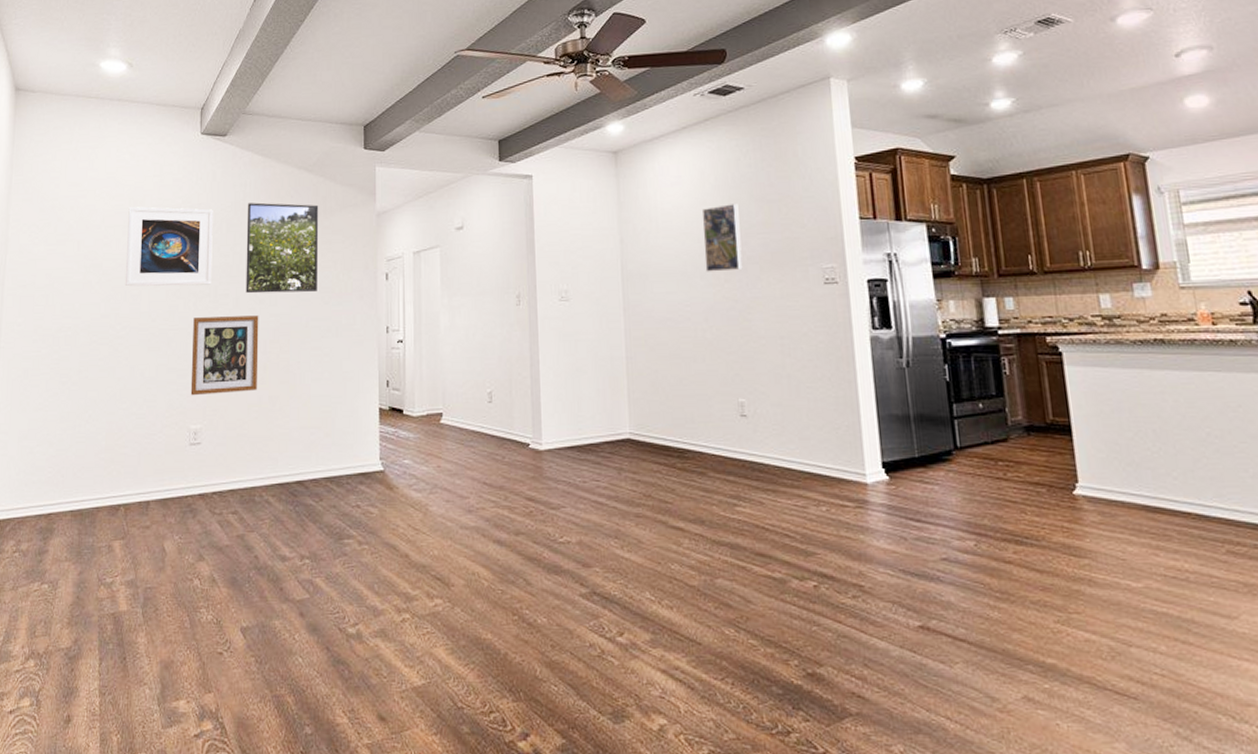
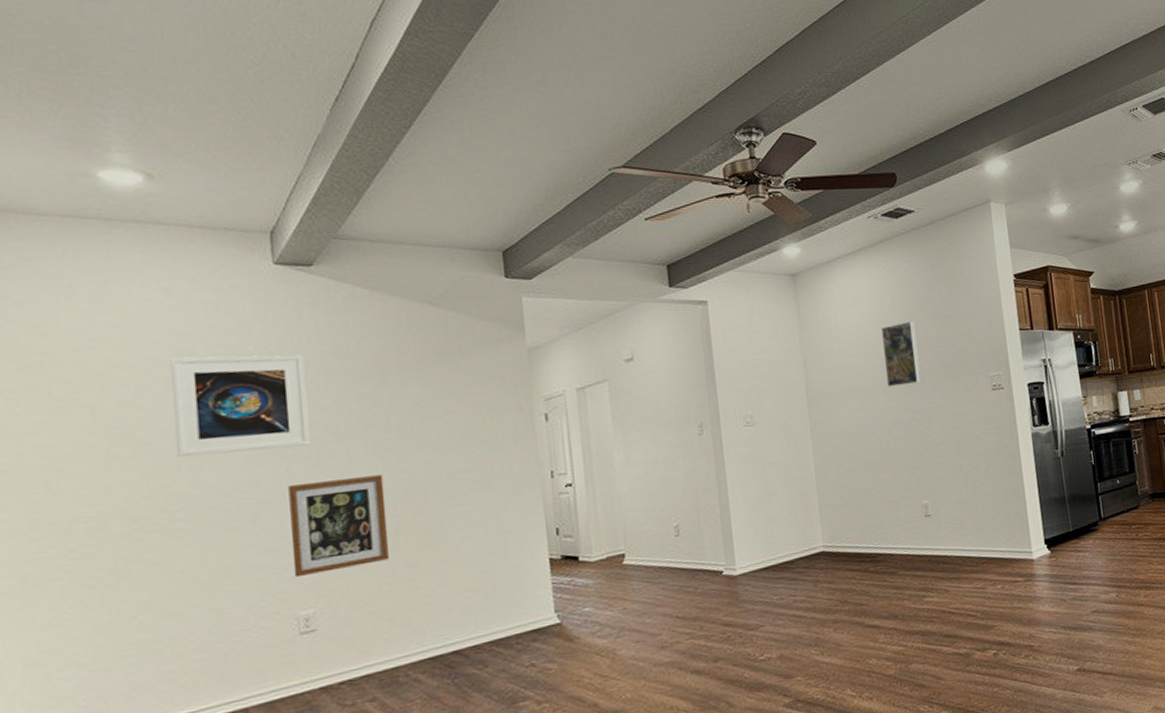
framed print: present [245,202,319,294] -> none [352,342,459,451]

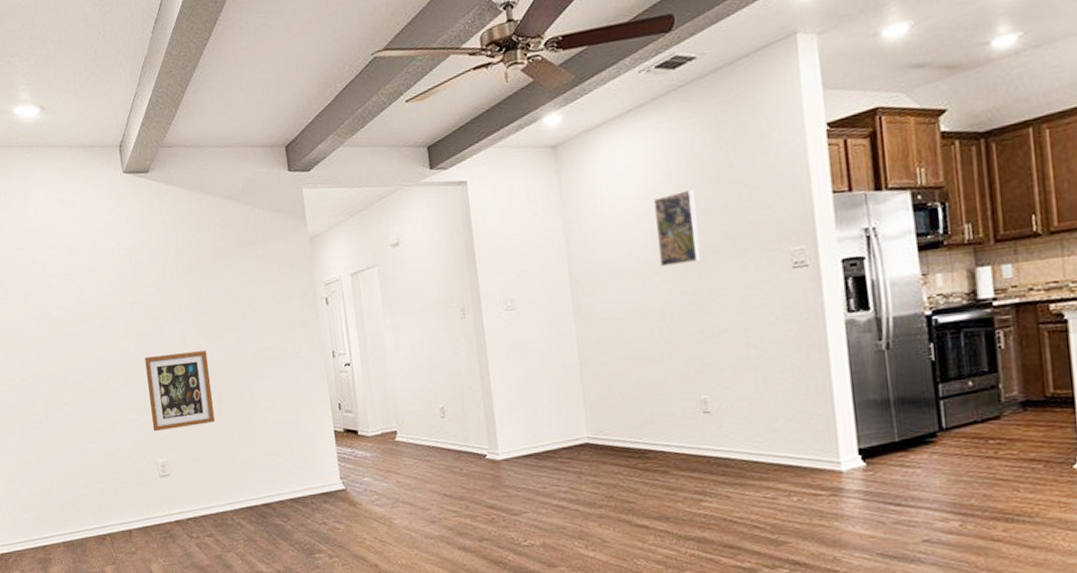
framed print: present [170,354,311,457] -> none [66,249,157,332]

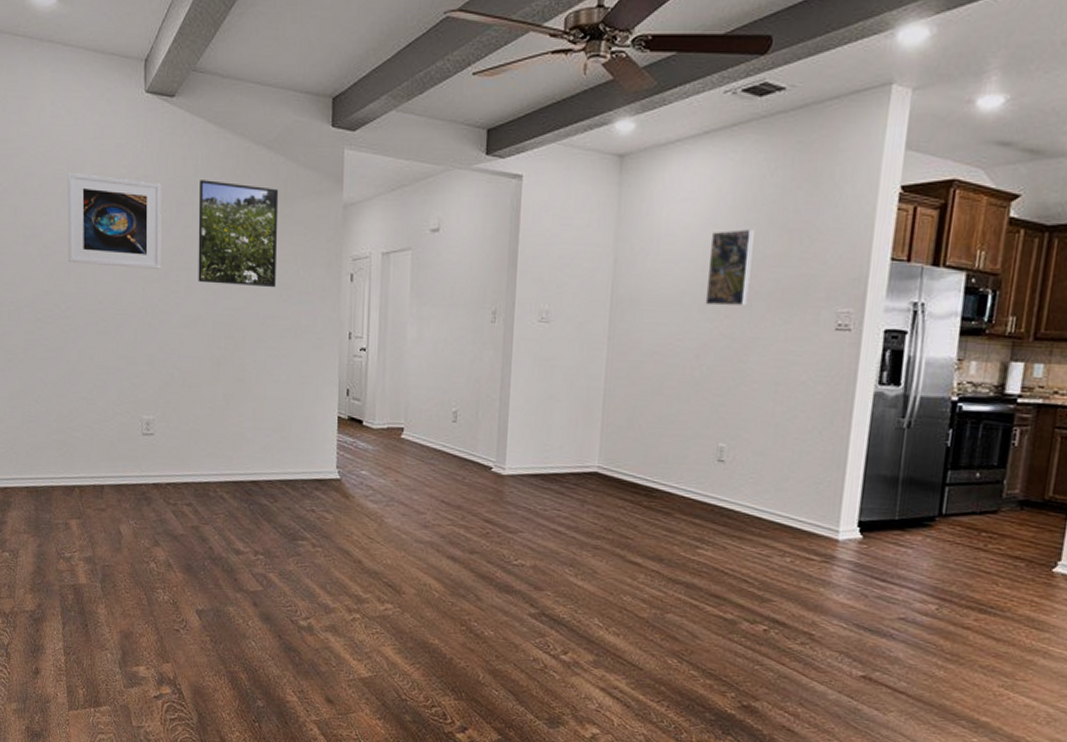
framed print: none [66,249,157,332] -> present [67,173,161,269]
wall art: present [145,350,215,432] -> none [141,304,213,387]
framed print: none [180,234,260,330] -> present [198,180,279,288]

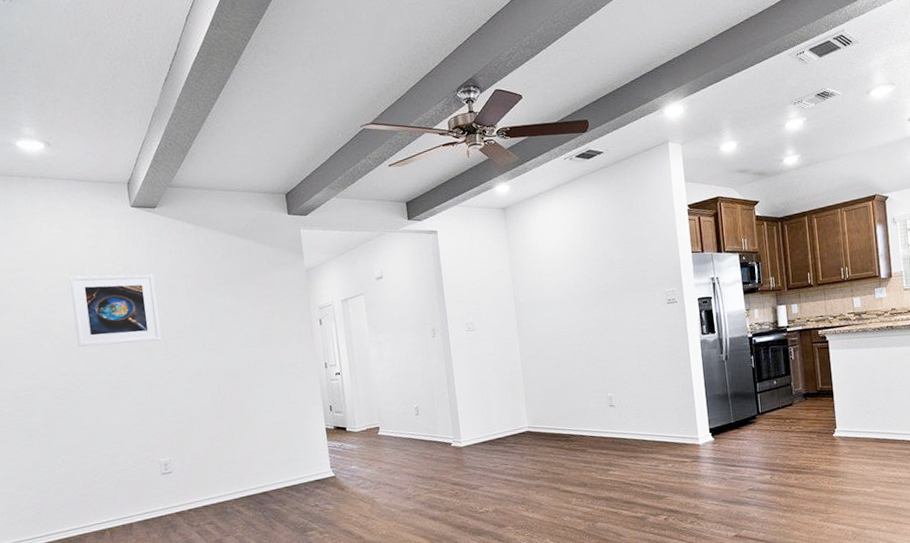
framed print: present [198,180,279,288] -> none [186,265,260,345]
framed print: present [705,229,754,306] -> none [575,246,608,301]

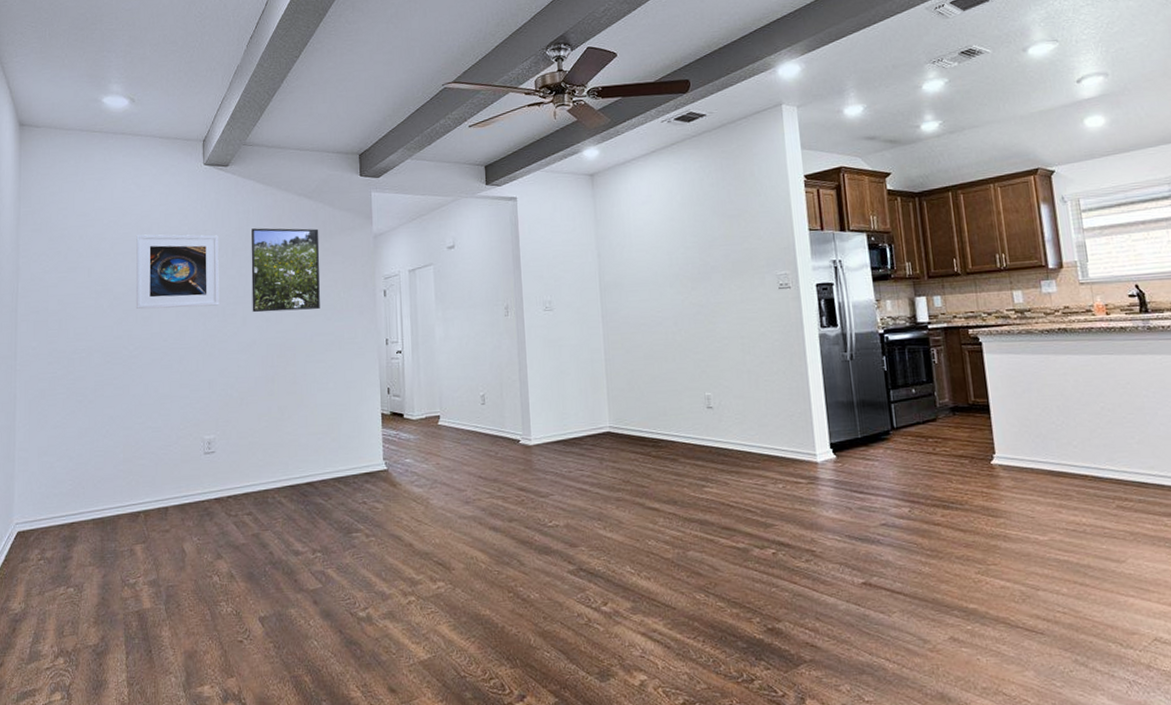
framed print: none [186,265,260,345] -> present [251,228,320,313]

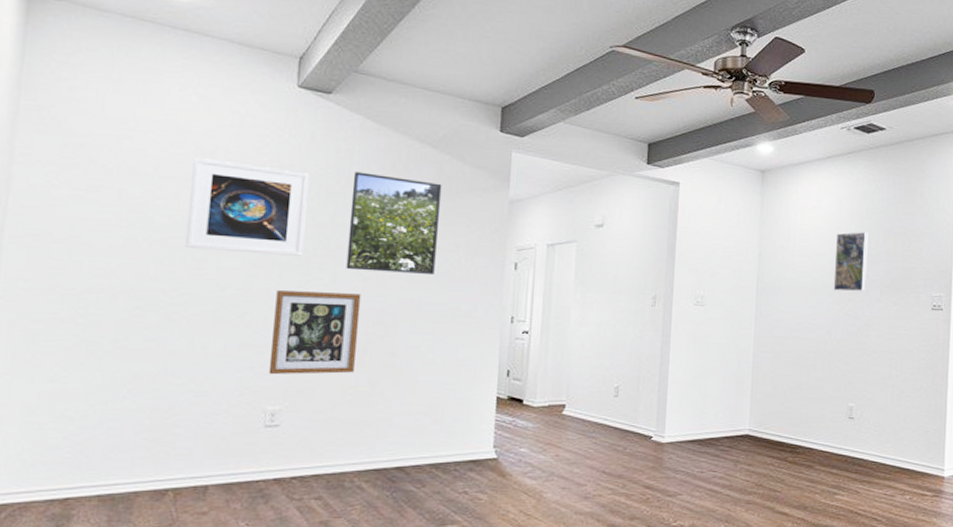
wall art: none [203,332,267,409] -> present [268,290,361,375]
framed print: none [670,219,707,281] -> present [833,232,868,292]

